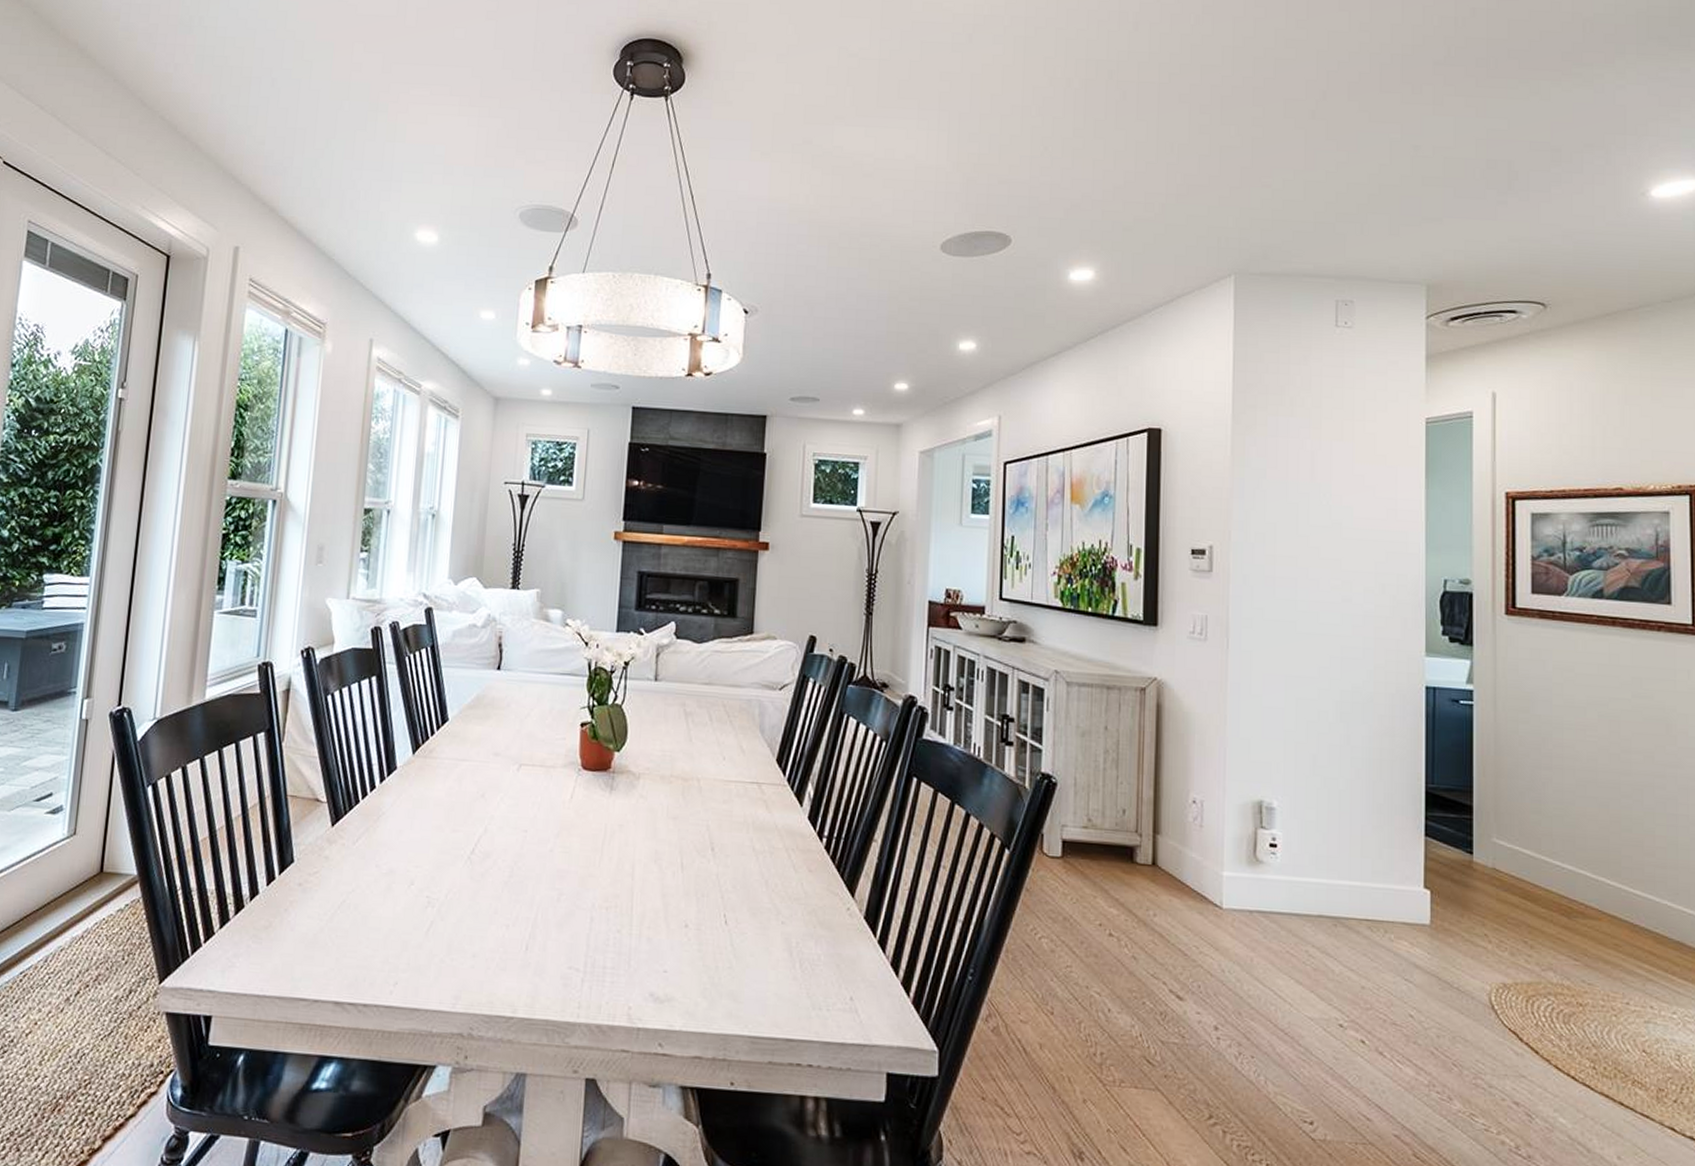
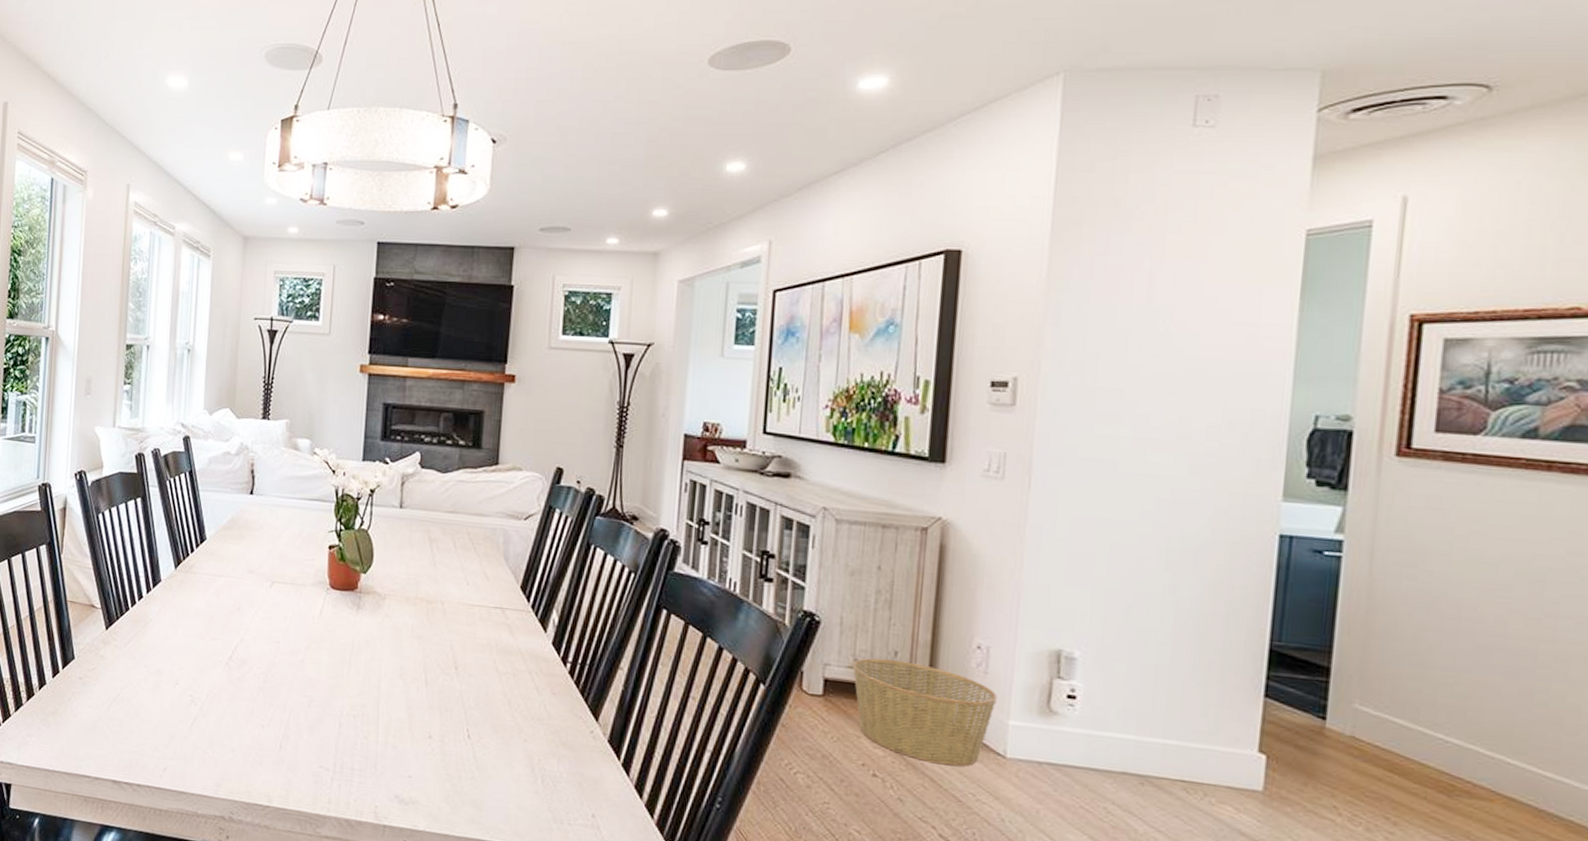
basket: none [1086,817,1212,921] -> present [852,658,998,767]

